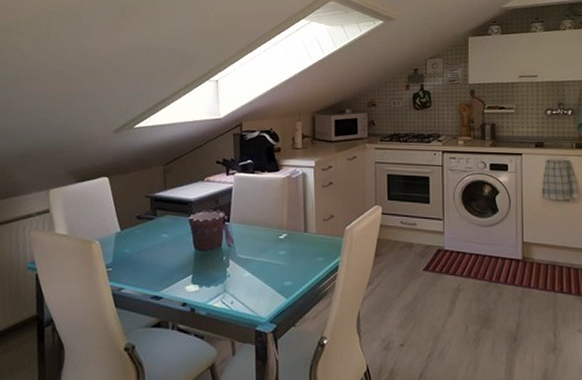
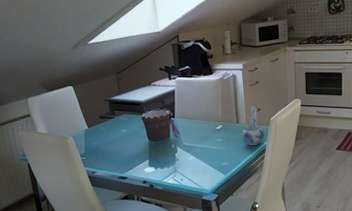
ceramic pitcher: none [309,211,338,262] -> present [241,106,265,146]

